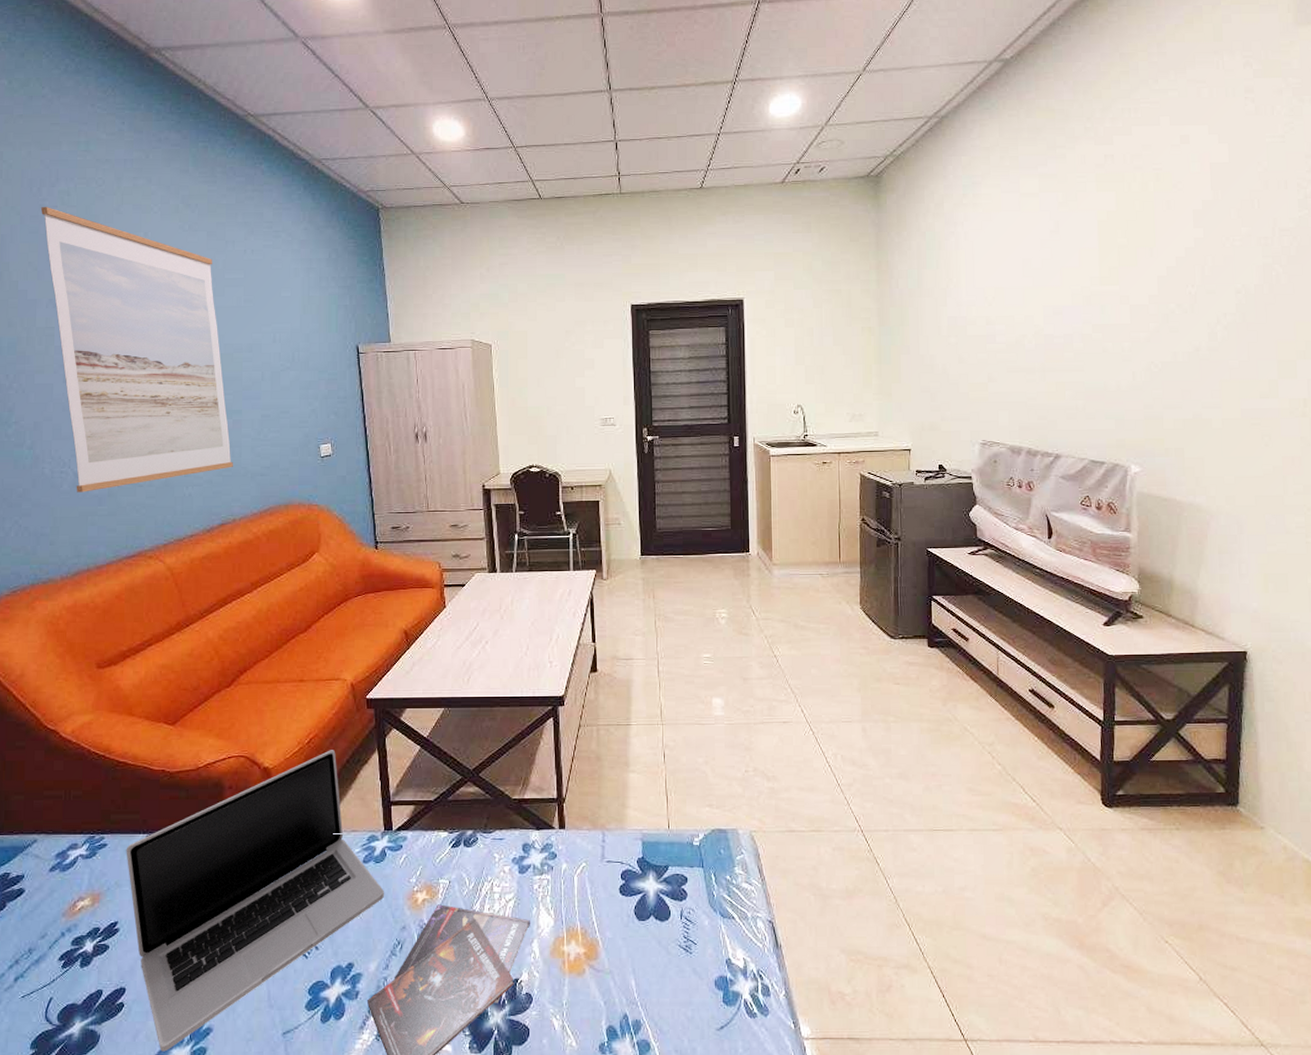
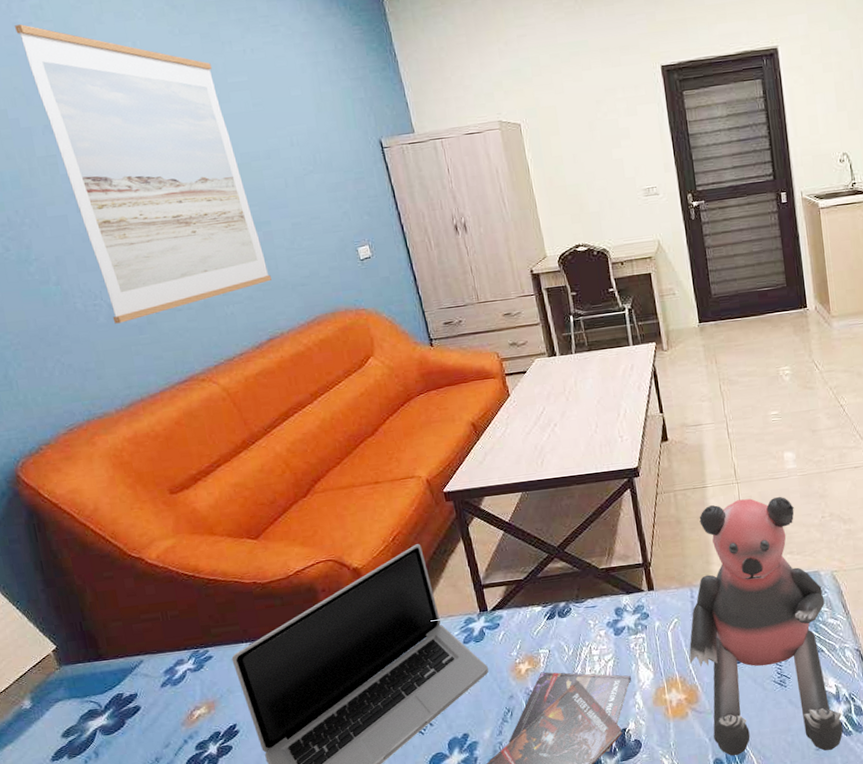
bear: none [593,742,748,1033] -> present [689,496,843,756]

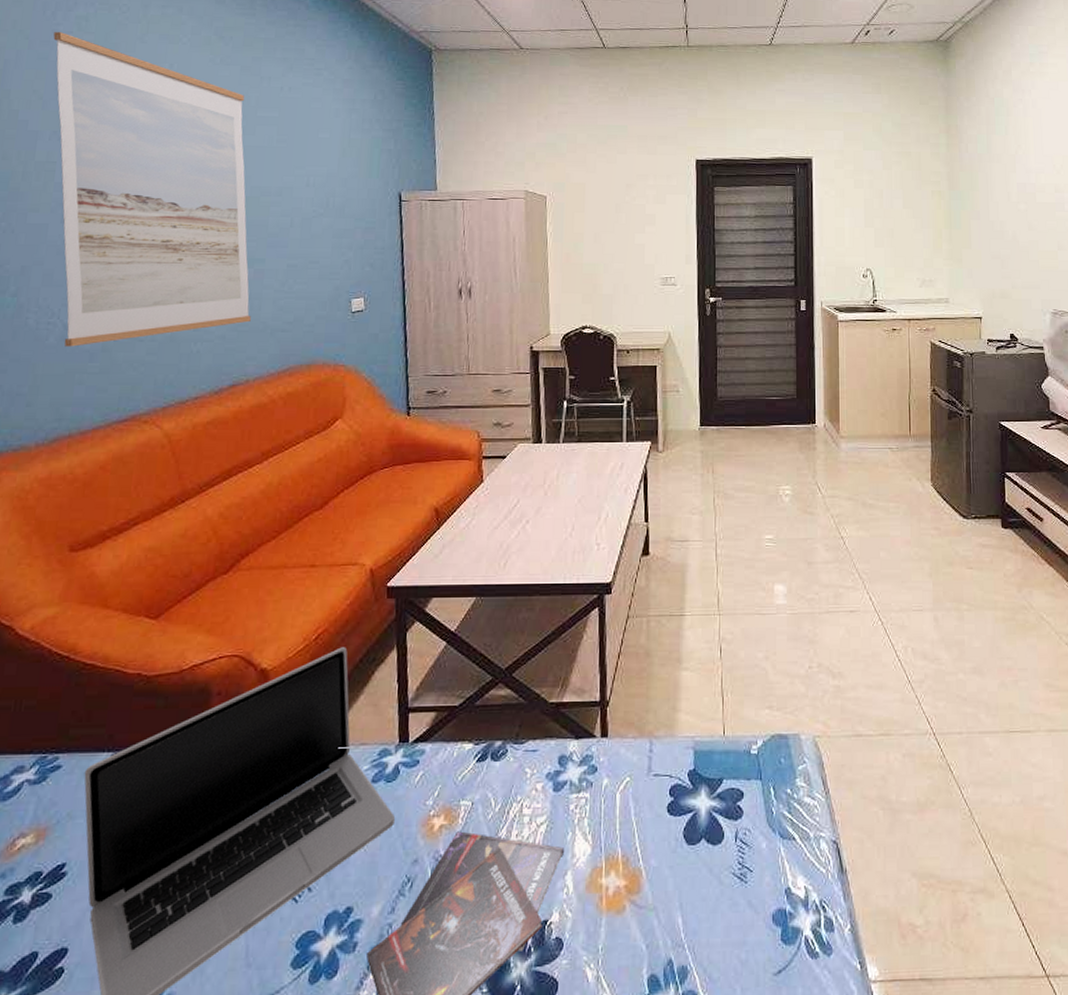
bear: present [689,496,843,756] -> none [636,635,809,978]

